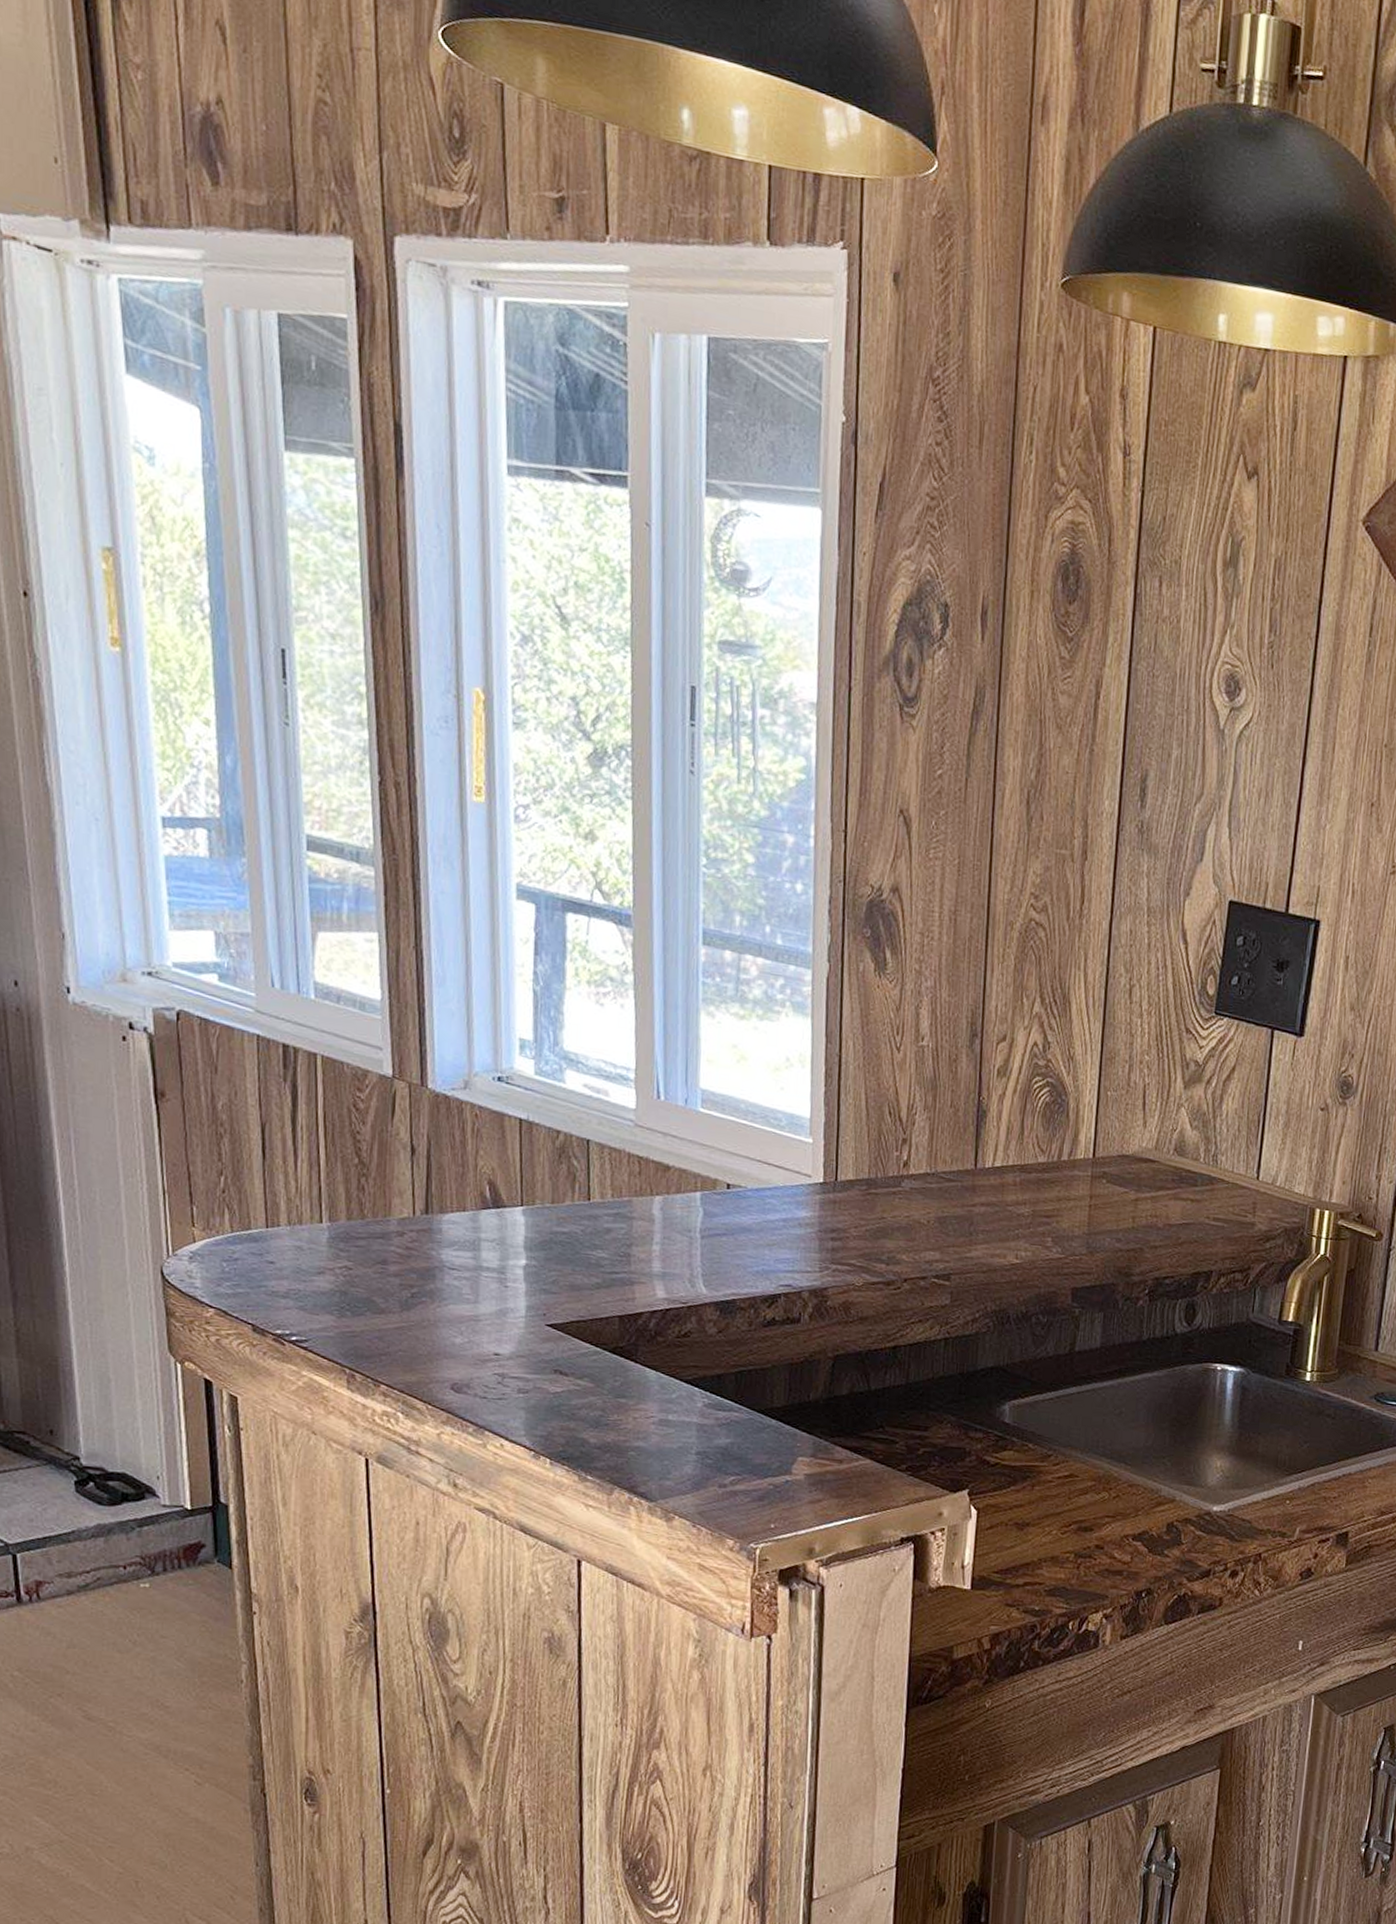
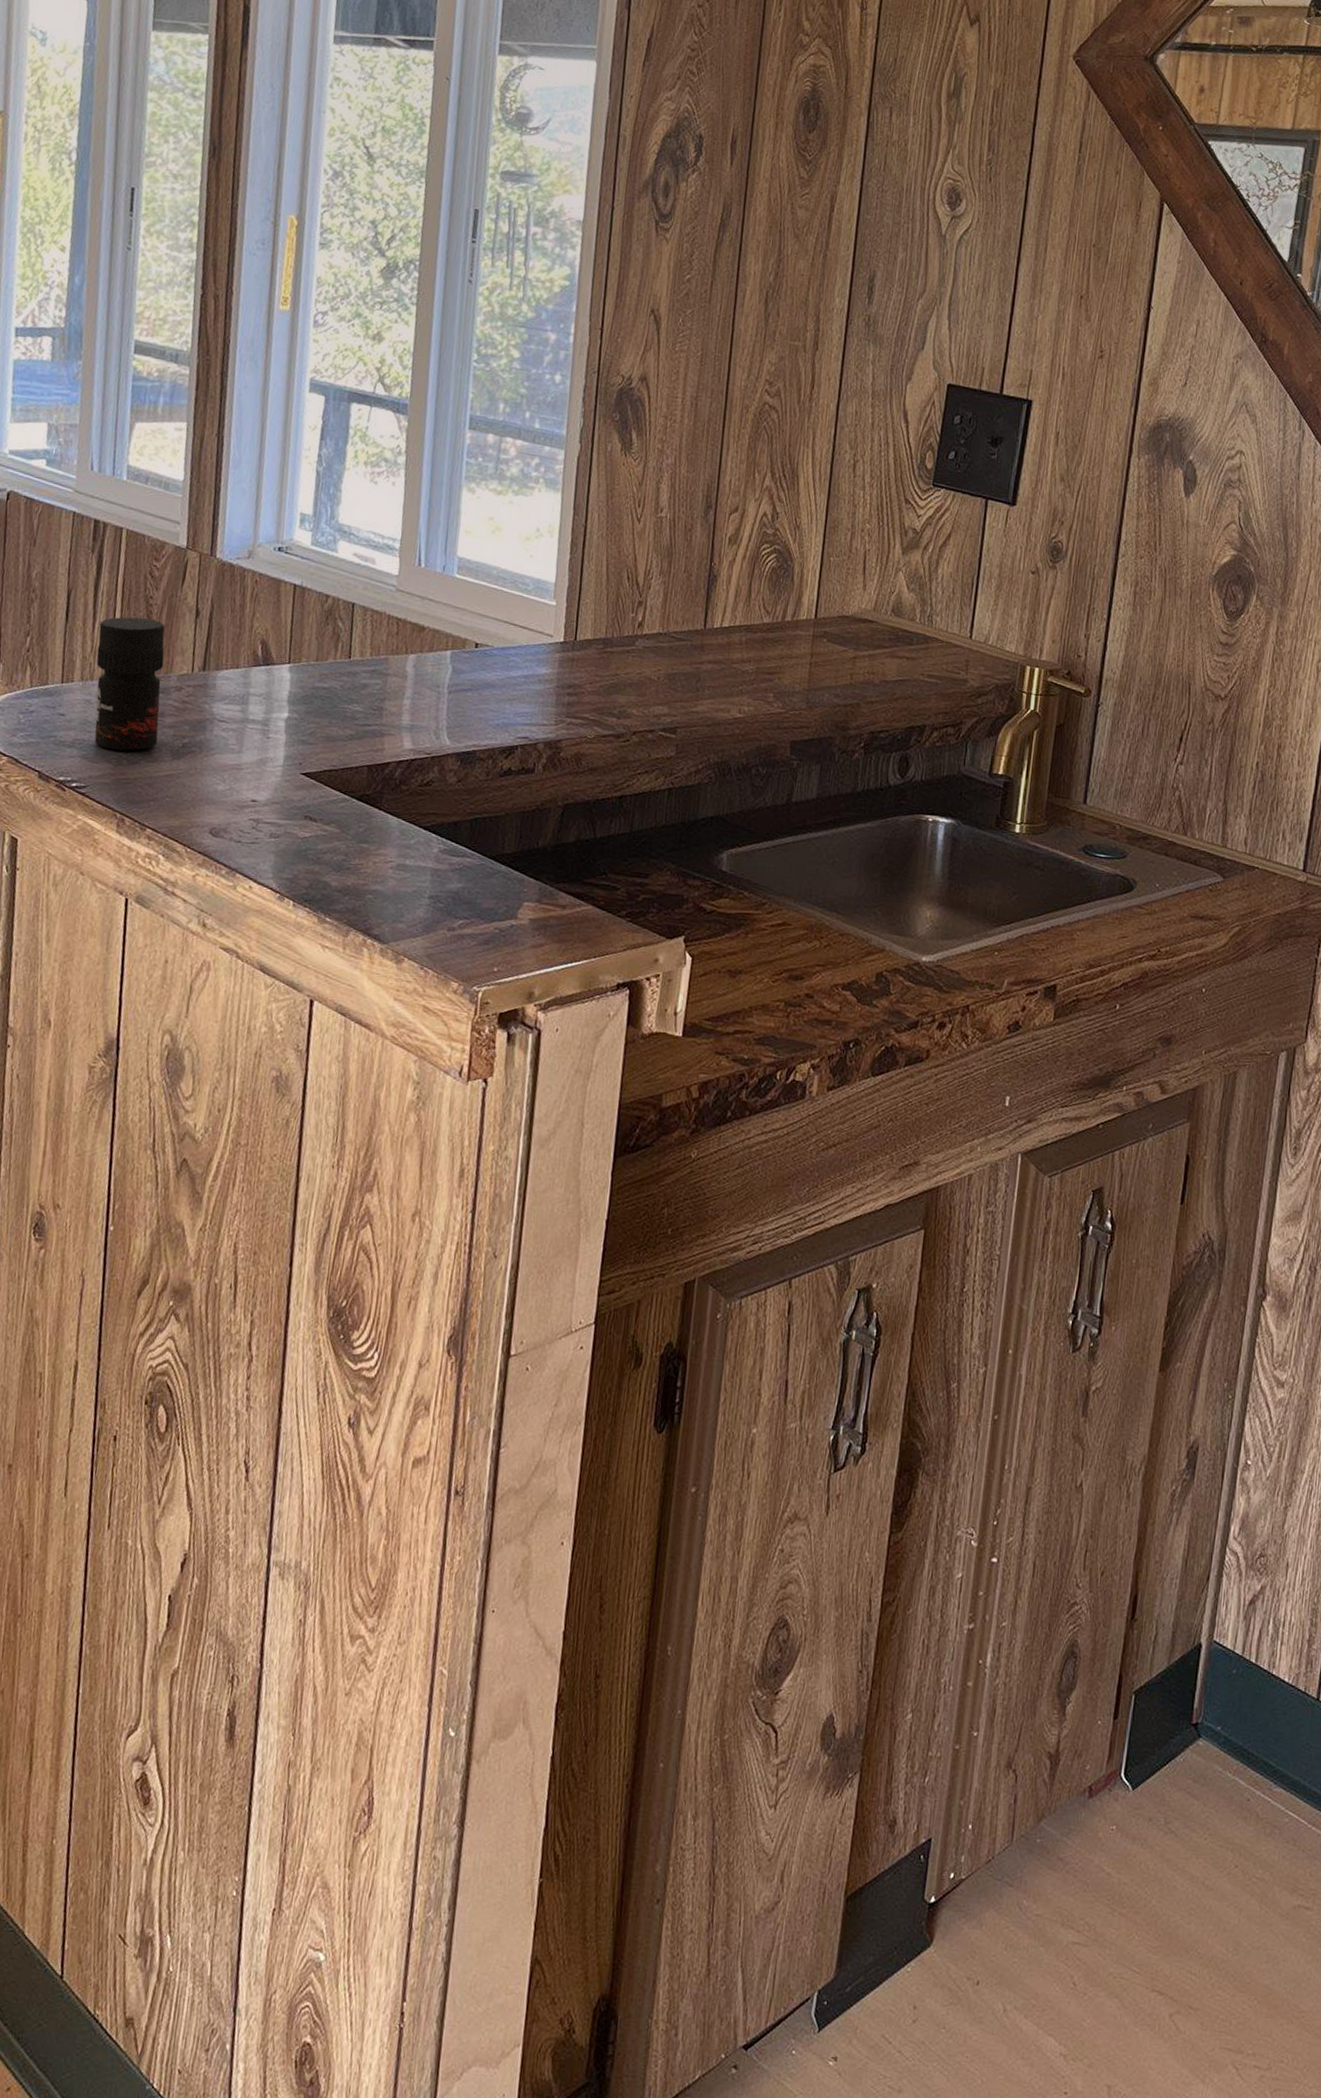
jar: none [302,1154,383,1302] -> present [94,616,165,751]

